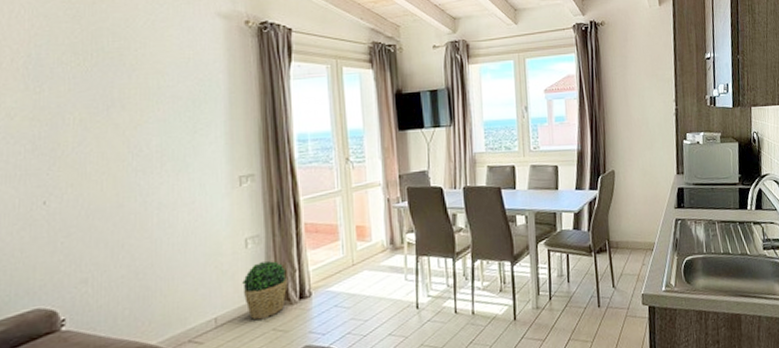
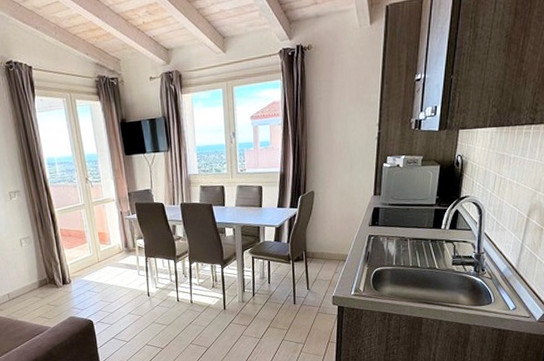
potted plant: present [242,261,287,321] -> none [22,256,54,297]

